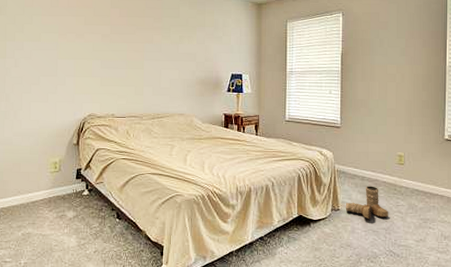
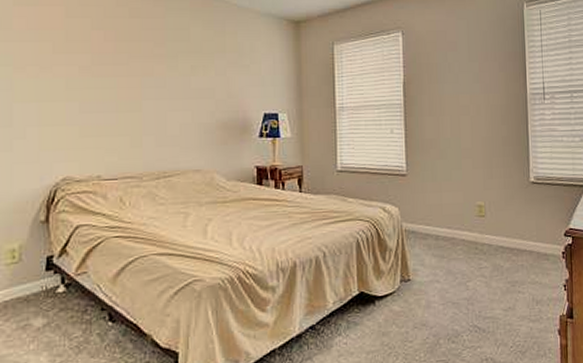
boots: present [345,186,389,219] -> none [417,246,470,288]

